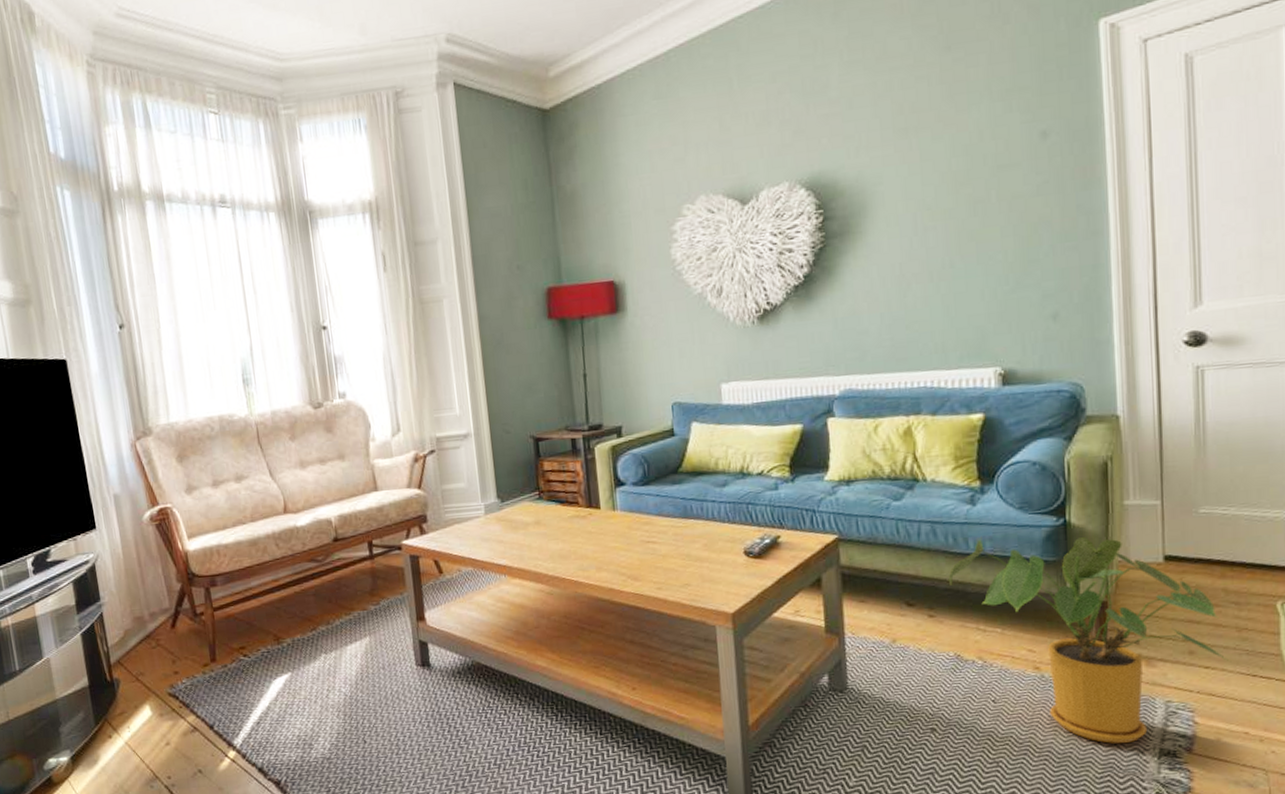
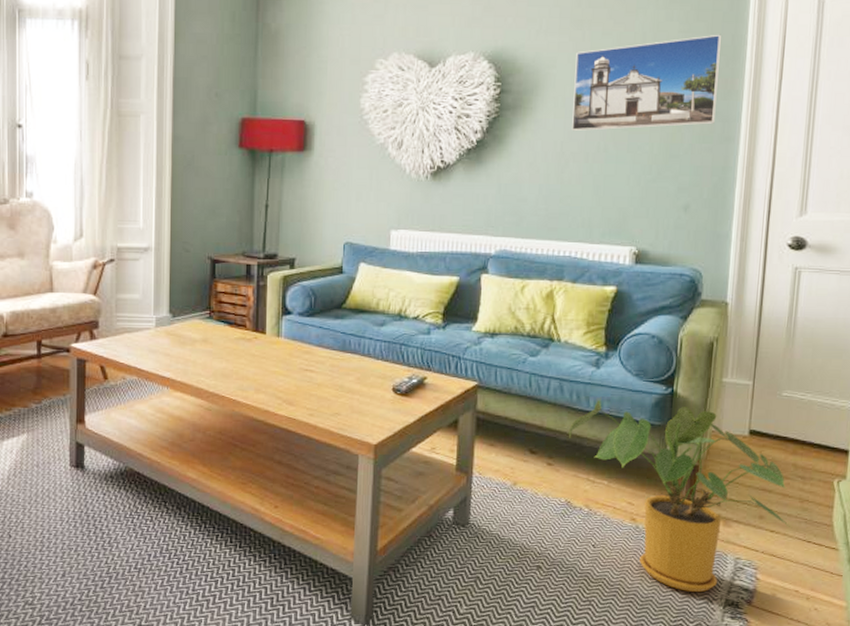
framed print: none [904,118,1077,251] -> present [572,34,721,132]

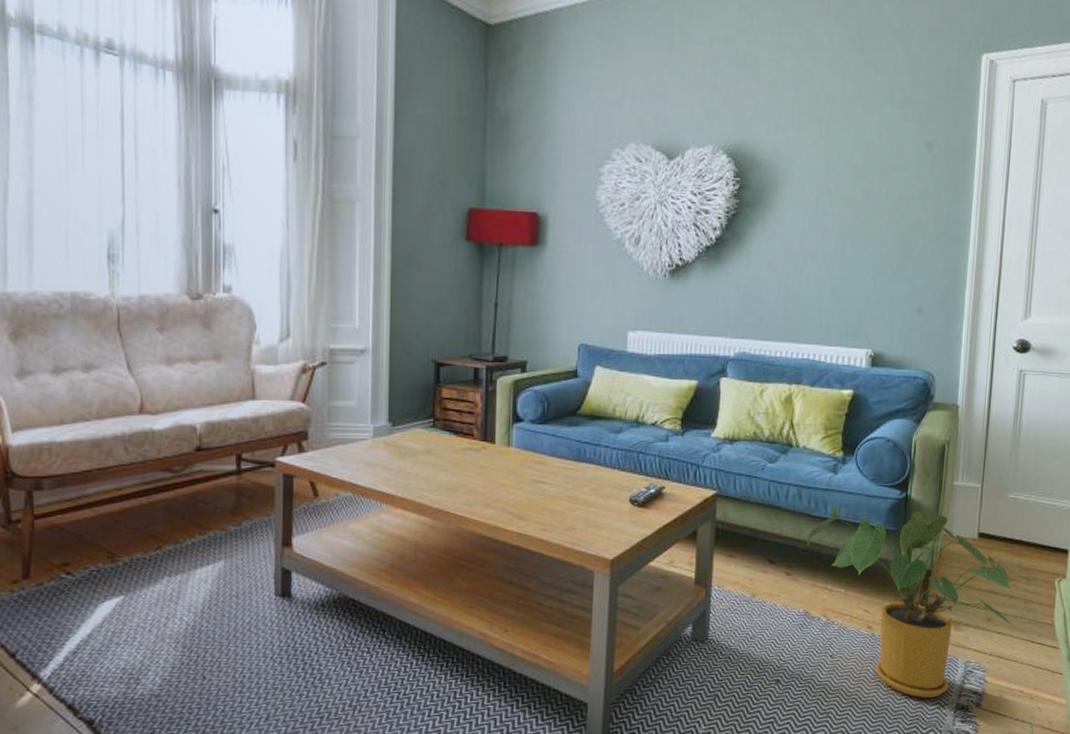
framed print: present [572,34,721,132] -> none [810,135,952,231]

